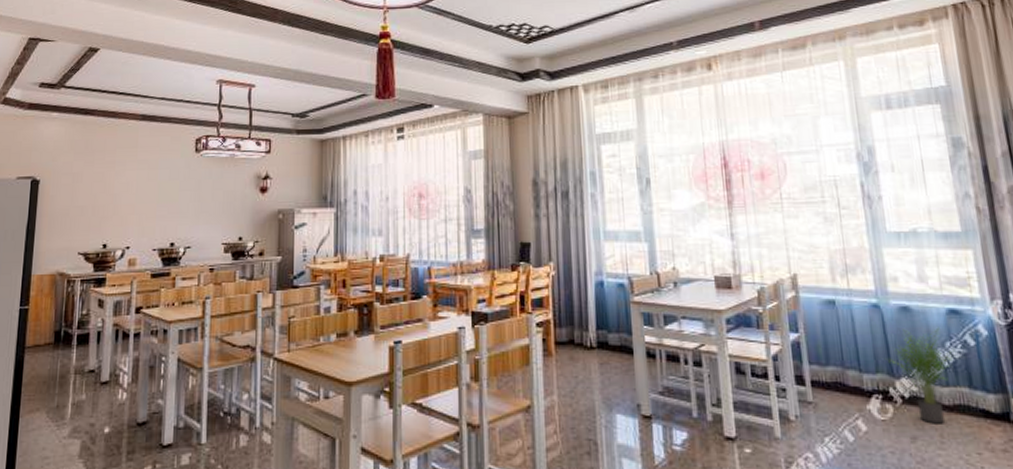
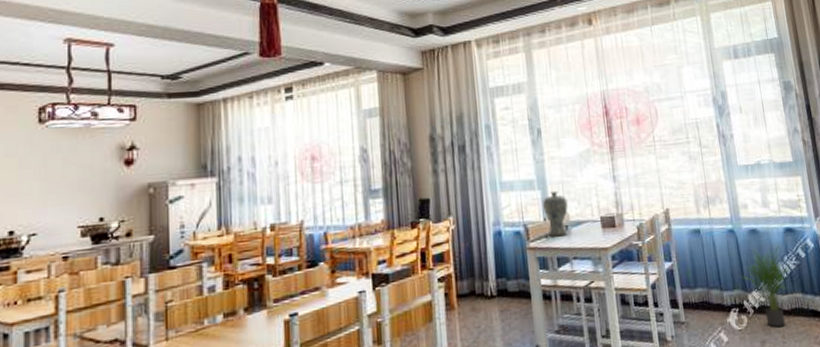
vase: none [648,244,678,293] -> present [542,190,568,237]

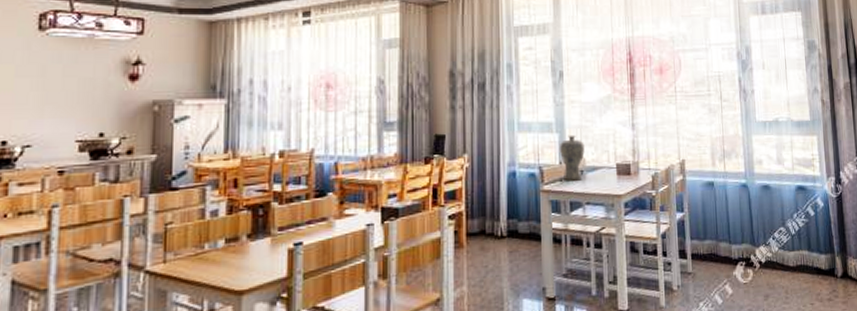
potted plant: present [743,244,790,328] -> none [752,201,799,283]

